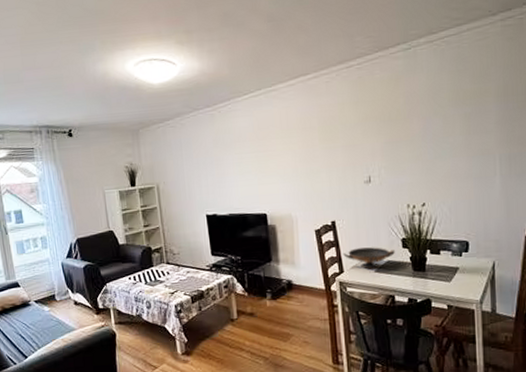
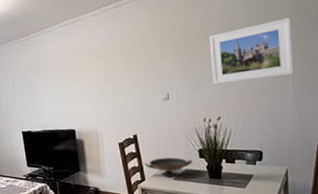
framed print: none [415,98,502,167] -> present [210,18,294,84]

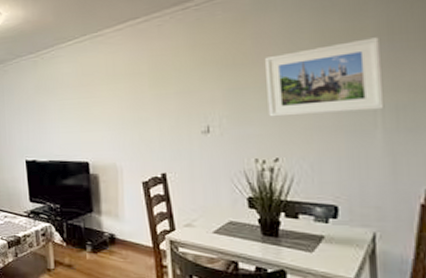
decorative bowl: present [144,157,192,178] -> none [175,205,239,230]

